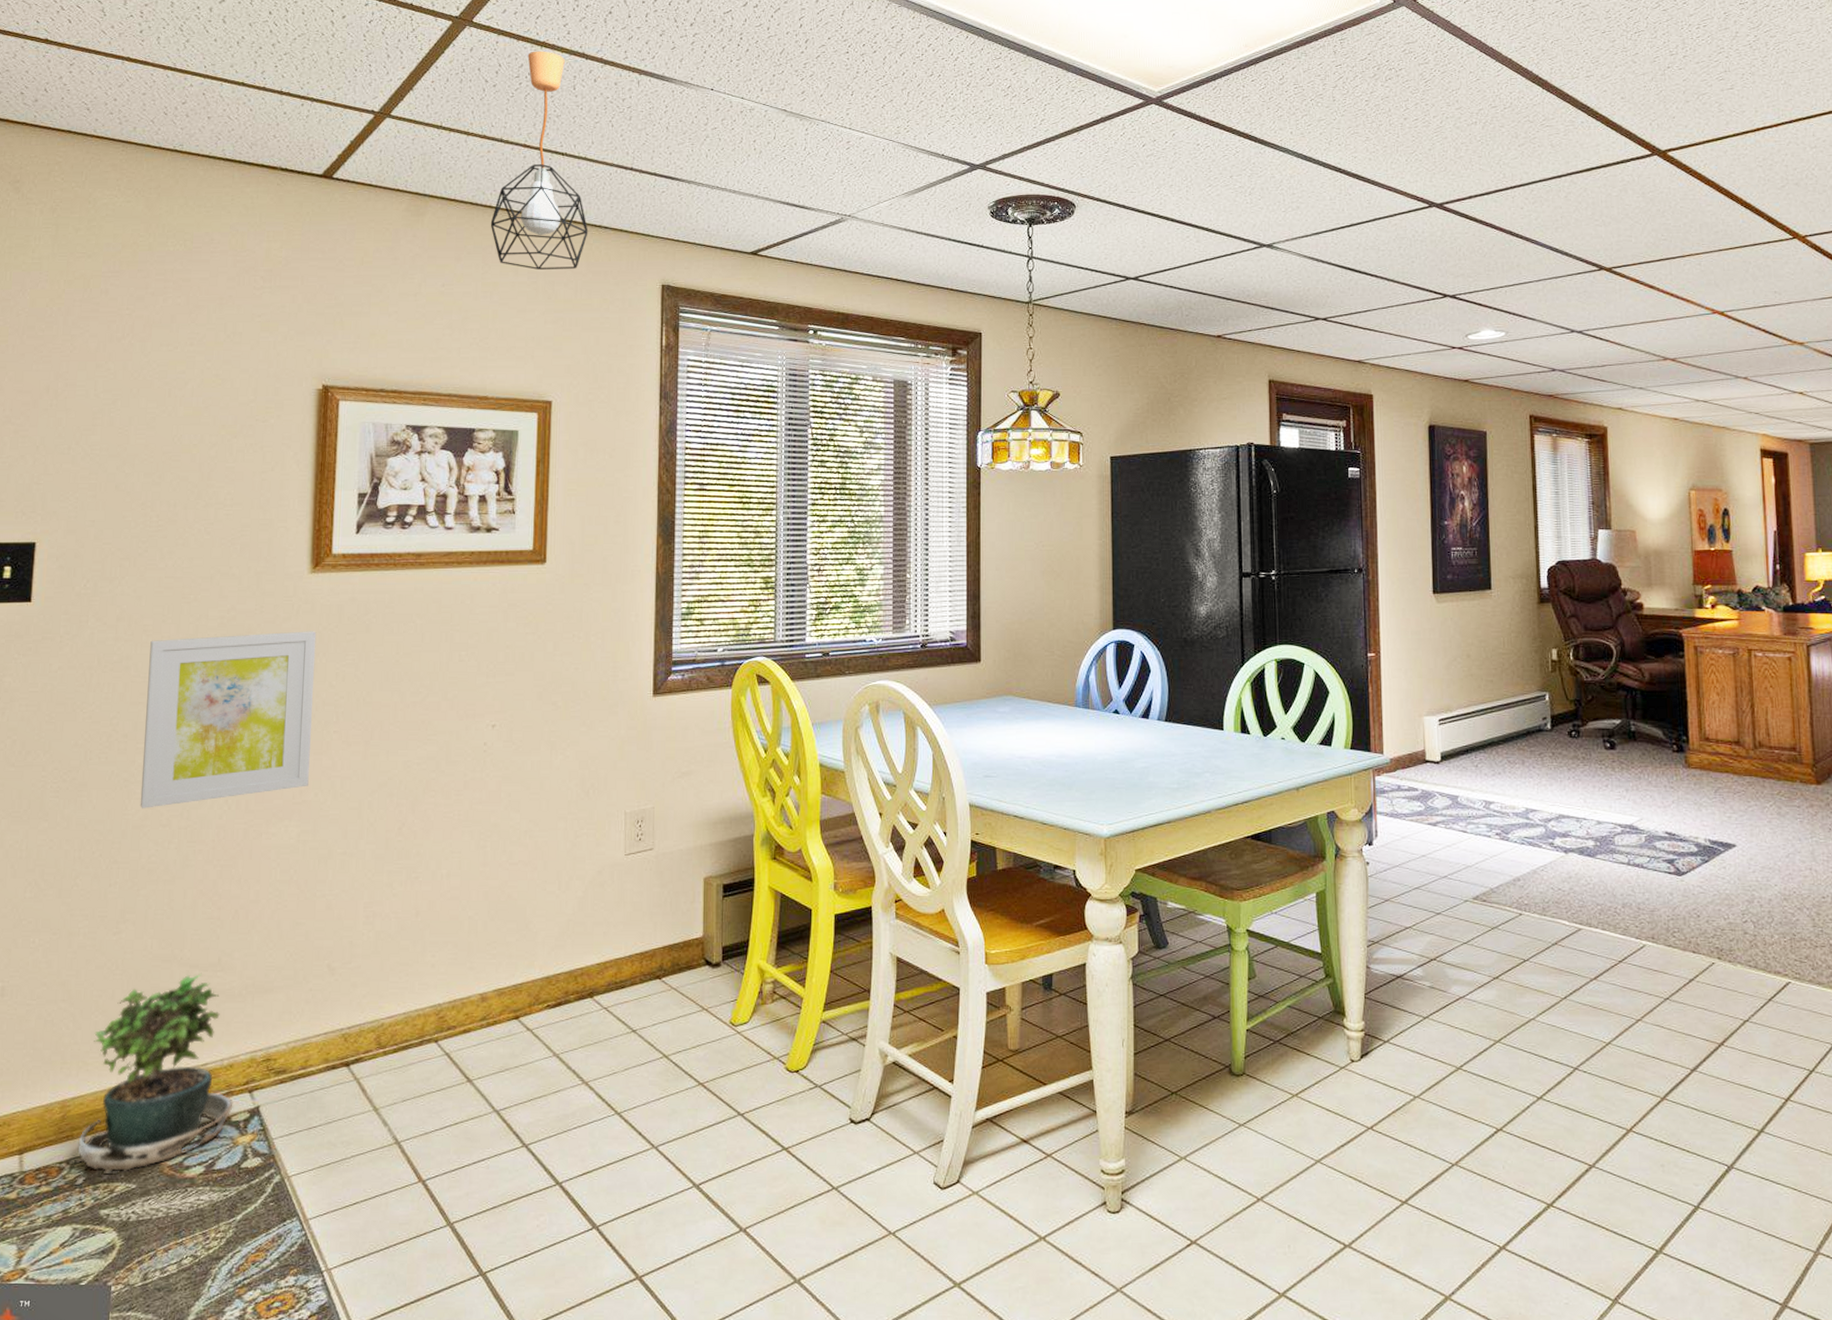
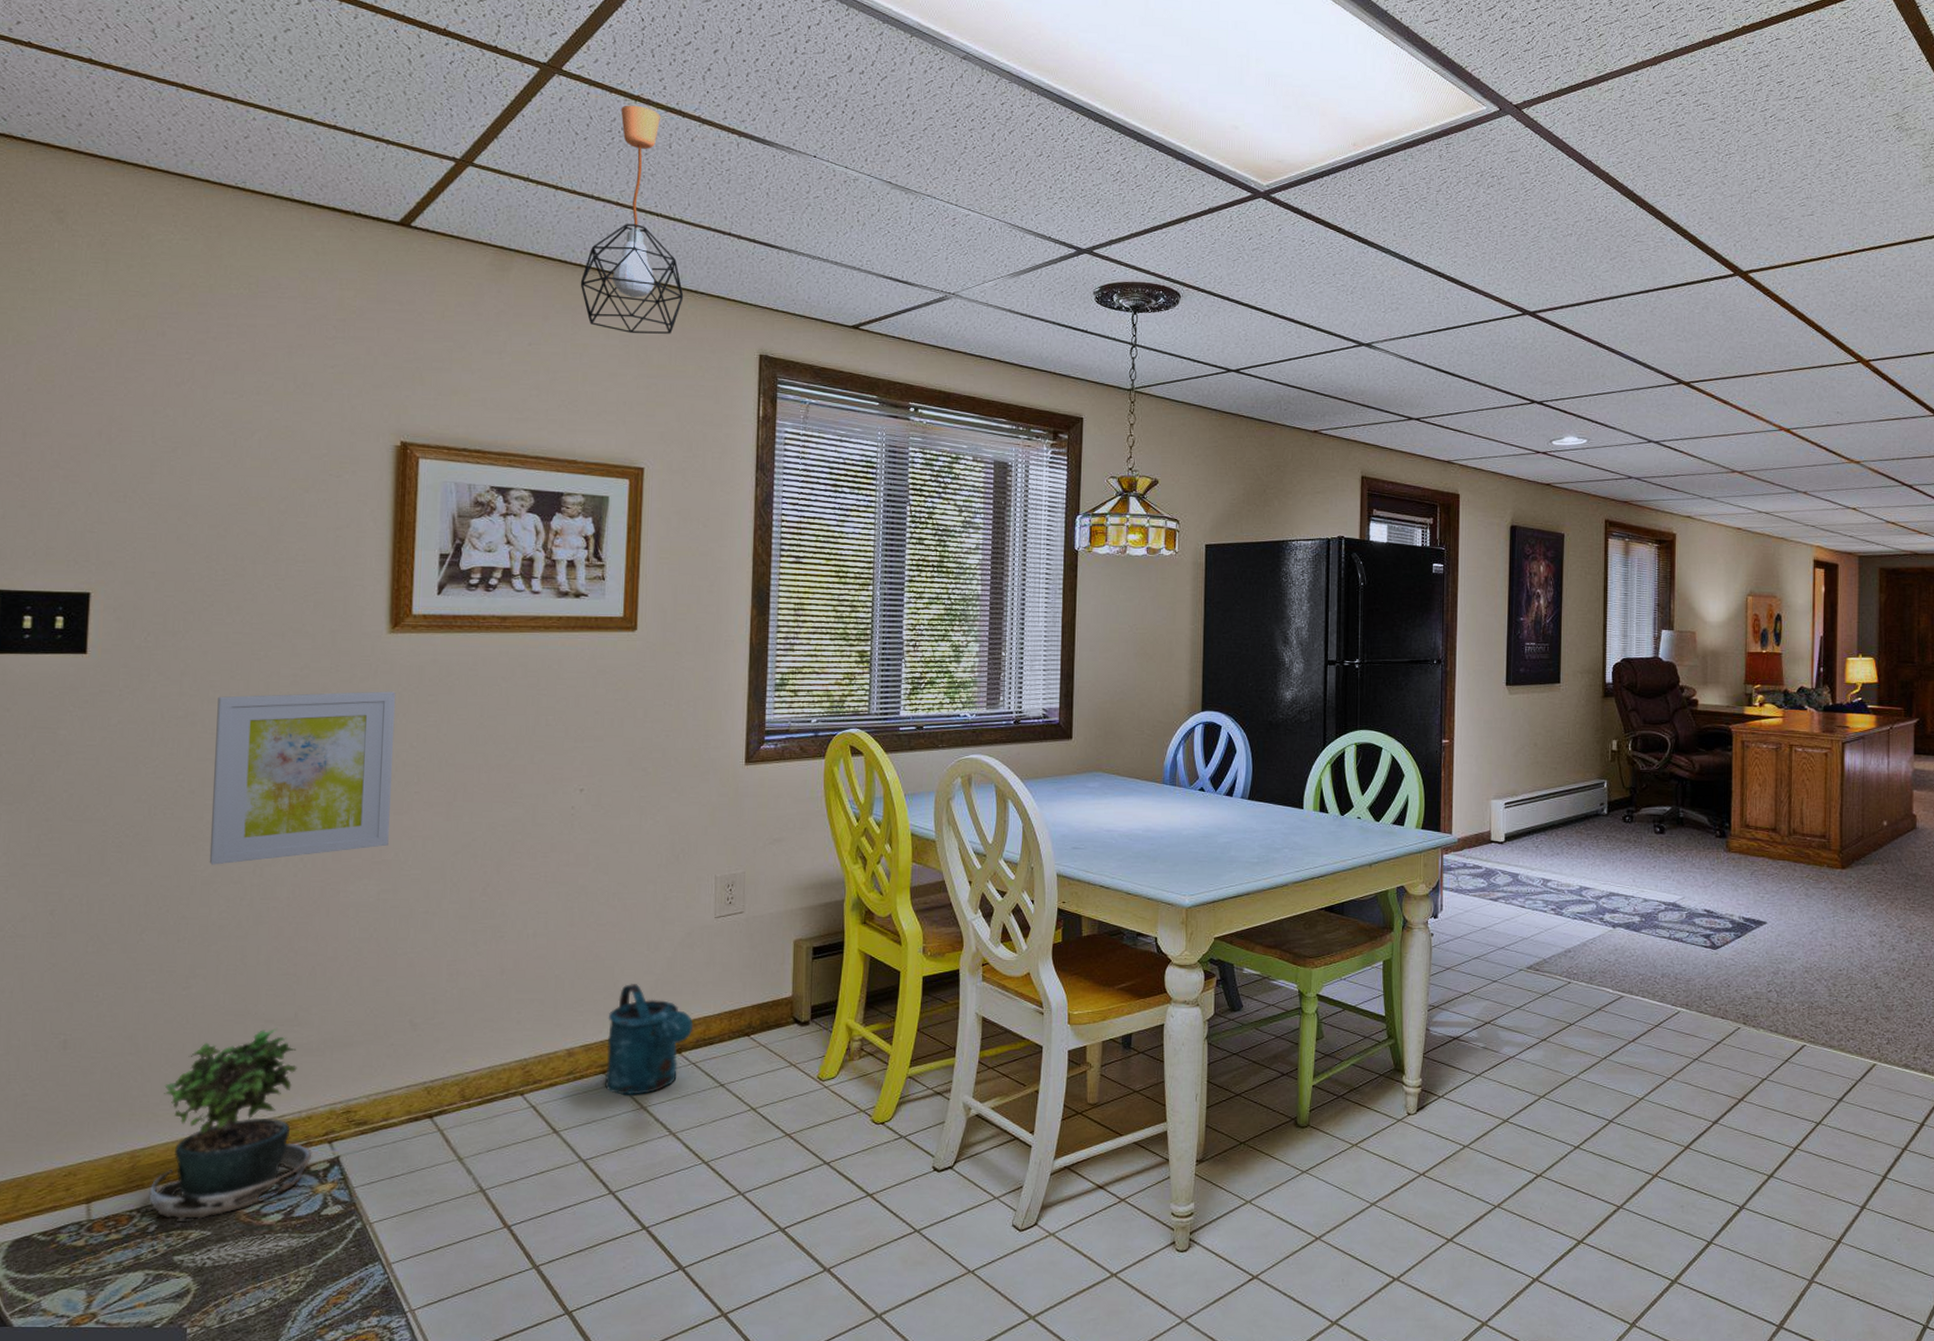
watering can: none [517,925,605,1042] -> present [604,984,694,1095]

